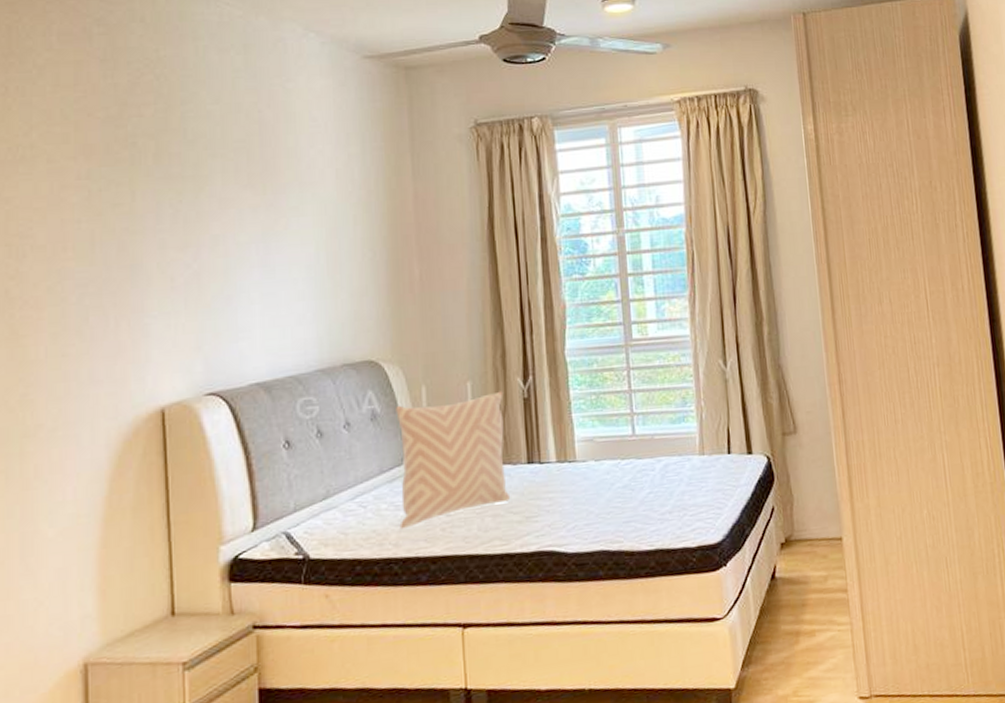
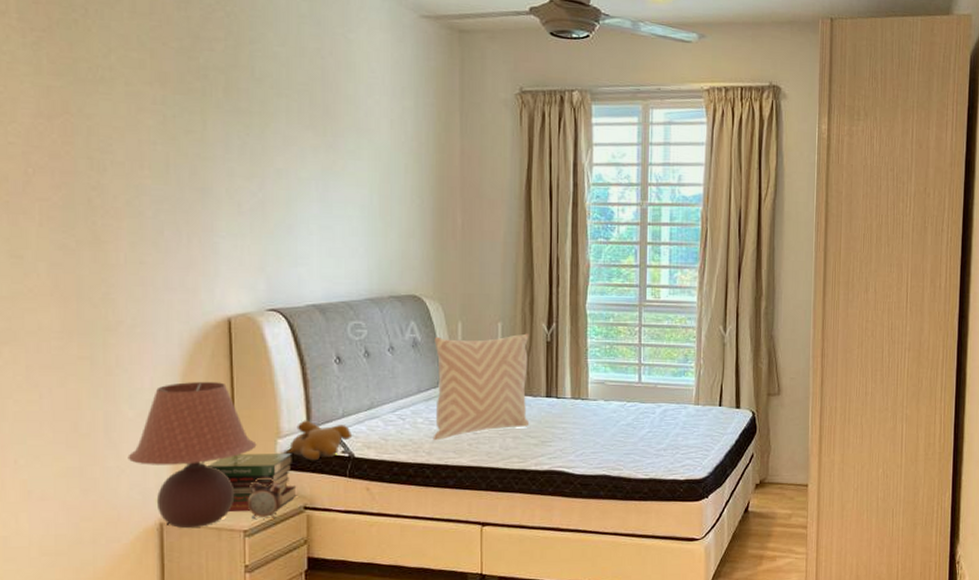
table lamp: none [47,484,196,667] -> present [128,382,257,529]
books: none [139,562,244,640] -> present [208,454,297,512]
alarm clock: none [186,593,227,647] -> present [247,477,282,519]
stuffed animal: none [229,519,307,569] -> present [285,420,353,461]

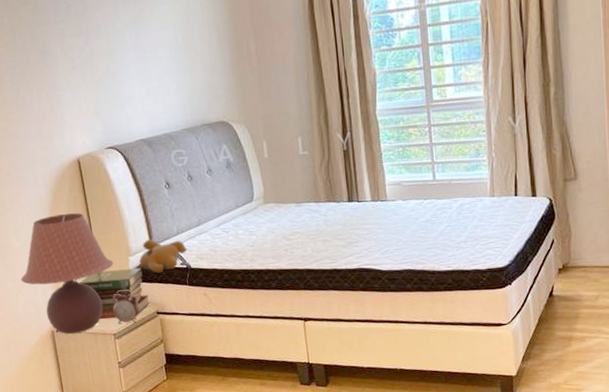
pillow: present [433,333,530,441] -> none [244,144,336,249]

